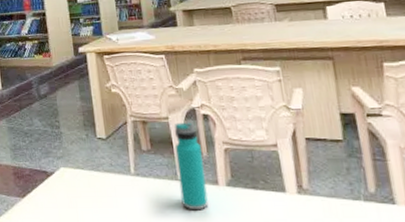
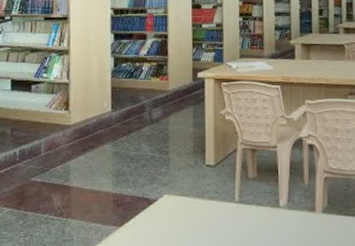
water bottle: present [173,122,209,211] -> none [280,151,305,237]

